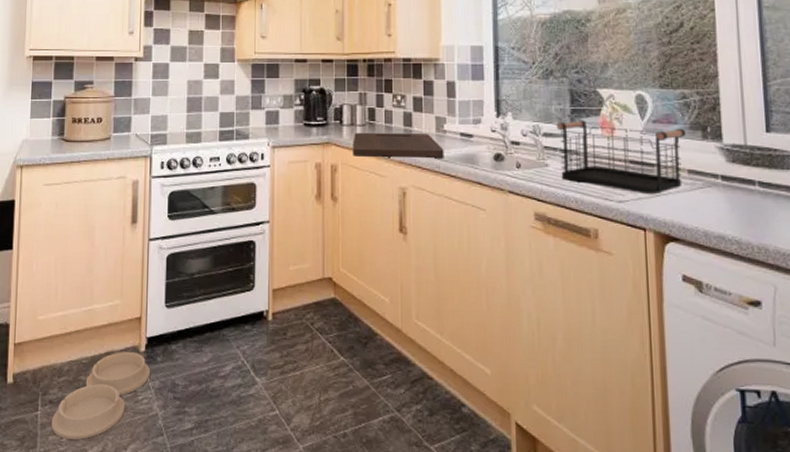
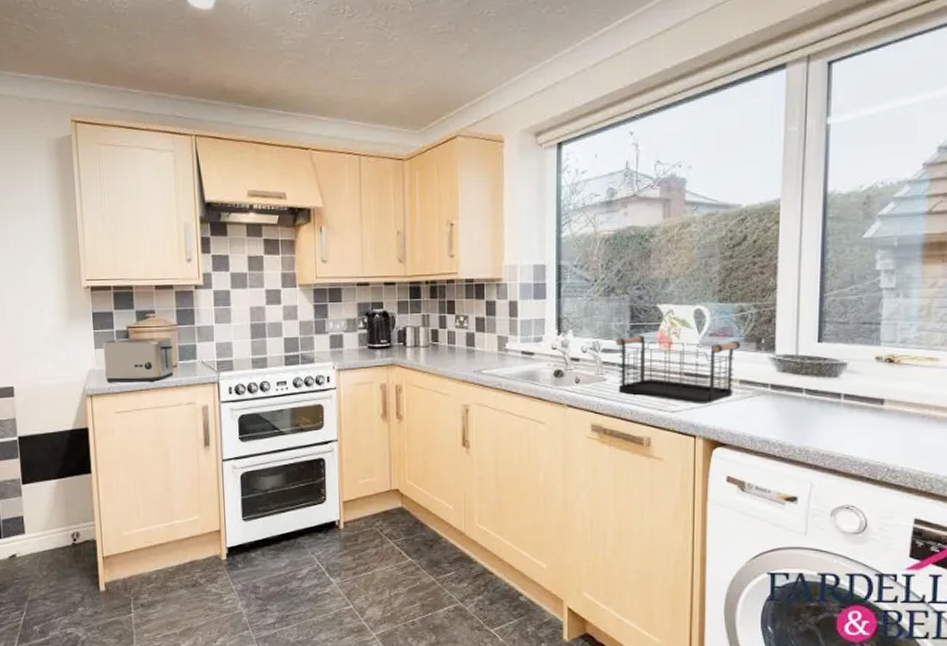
toaster: none [37,108,109,155] -> present [103,337,174,384]
pet bowl: present [51,352,151,441] -> none [144,561,233,637]
cutting board: present [352,132,444,159] -> none [416,353,506,378]

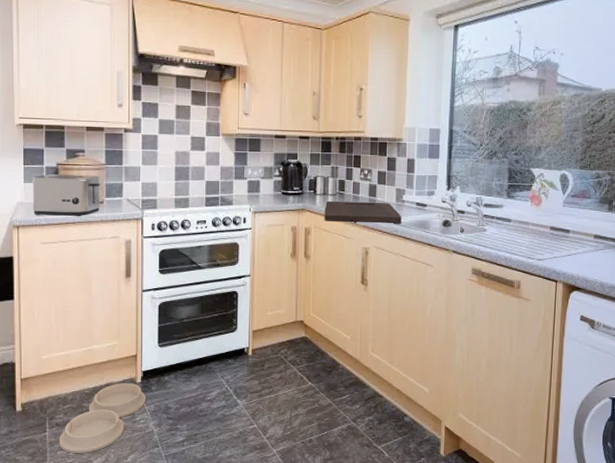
pet bowl: none [144,561,233,637] -> present [58,383,147,454]
cutting board: none [416,353,506,378] -> present [324,200,402,224]
dish rack: present [615,335,742,405] -> none [495,194,597,255]

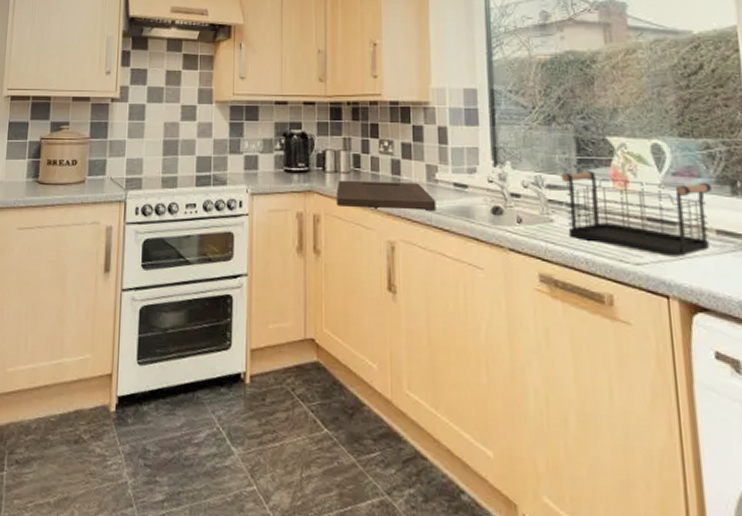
toaster: present [32,174,101,217] -> none [12,150,84,199]
pet bowl: present [58,383,147,454] -> none [16,411,121,506]
dish rack: none [495,194,597,255] -> present [561,171,713,258]

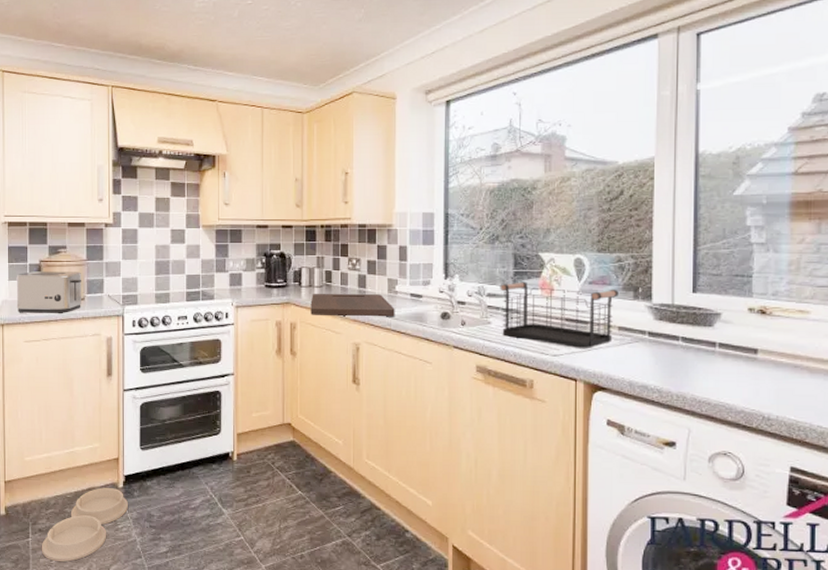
toaster: none [12,150,84,199] -> present [16,271,82,314]
pet bowl: none [16,411,121,506] -> present [41,488,129,562]

